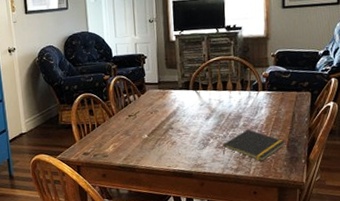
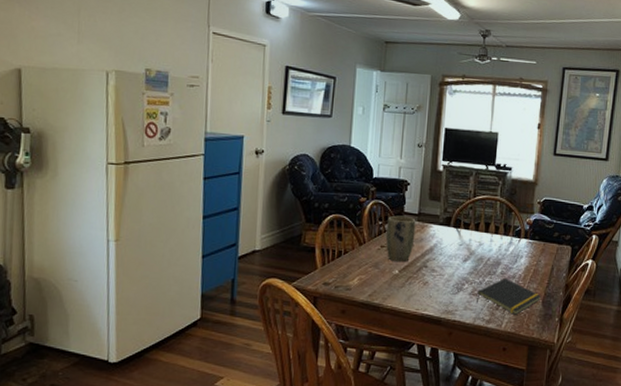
plant pot: none [131,86,158,128] -> present [386,215,416,263]

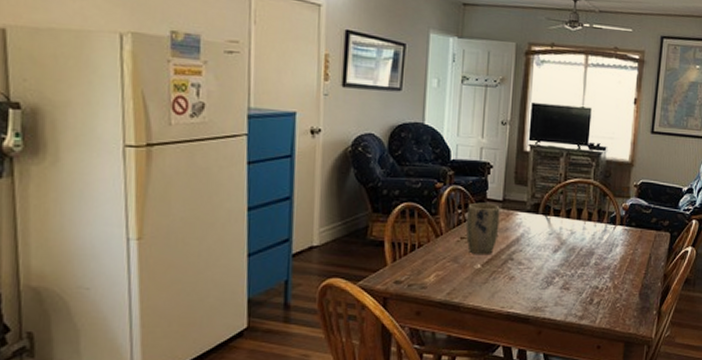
notepad: present [477,278,542,315] -> none [568,270,639,309]

